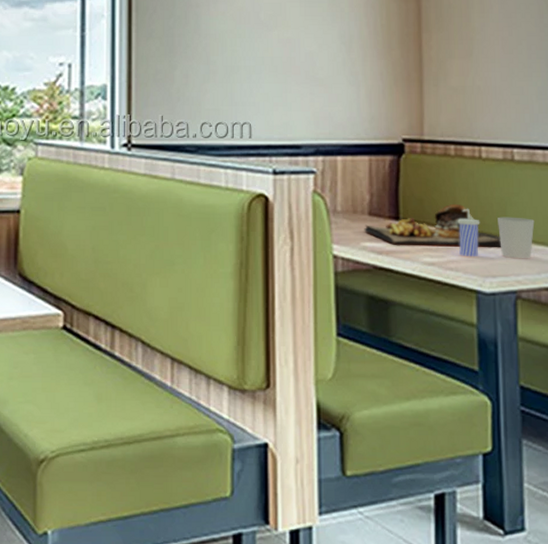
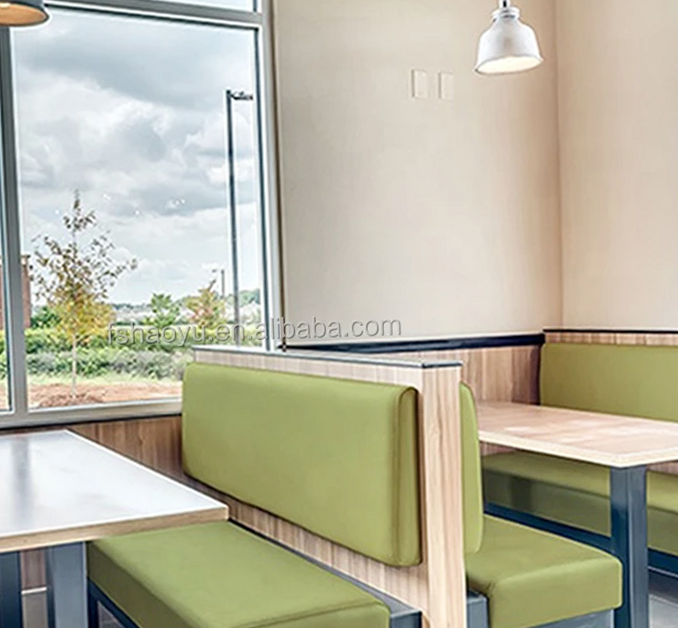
food tray: present [364,204,502,247] -> none [507,388,634,429]
beverage cup: present [457,208,480,258] -> none [593,391,615,436]
dixie cup: present [498,217,535,259] -> none [630,397,664,436]

